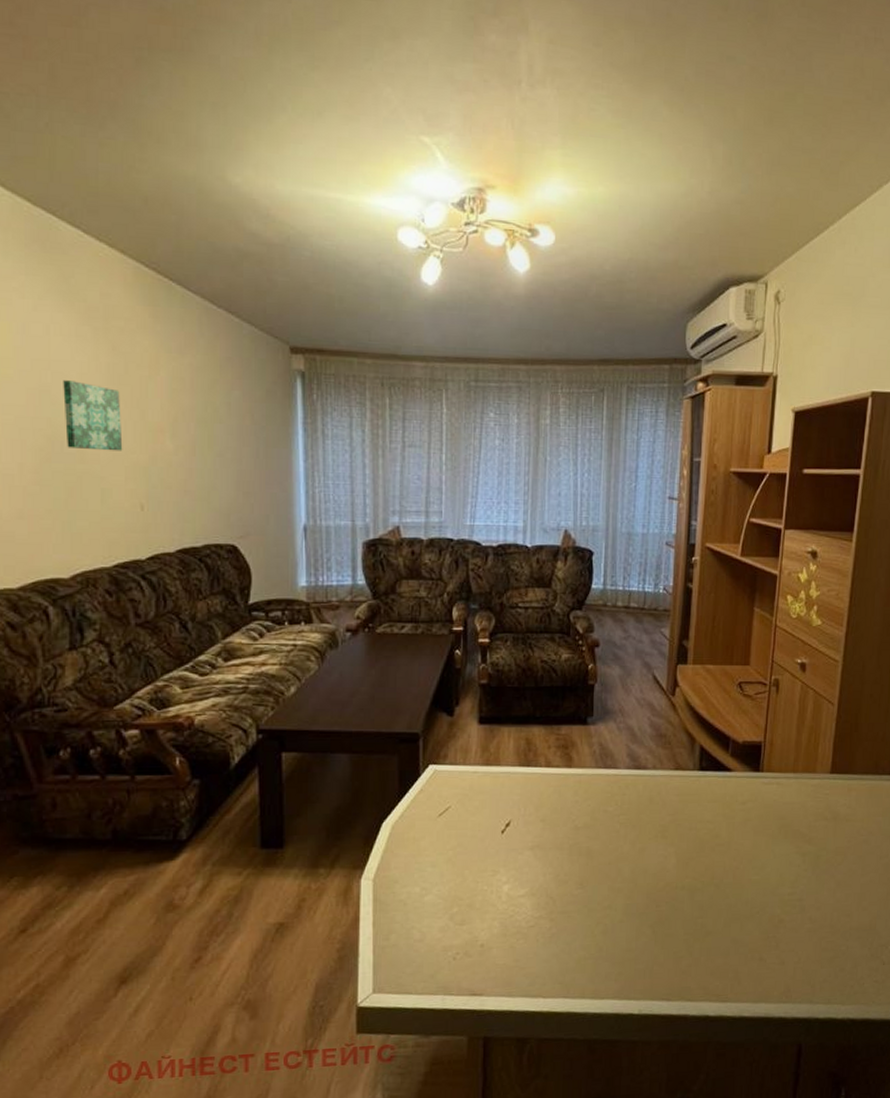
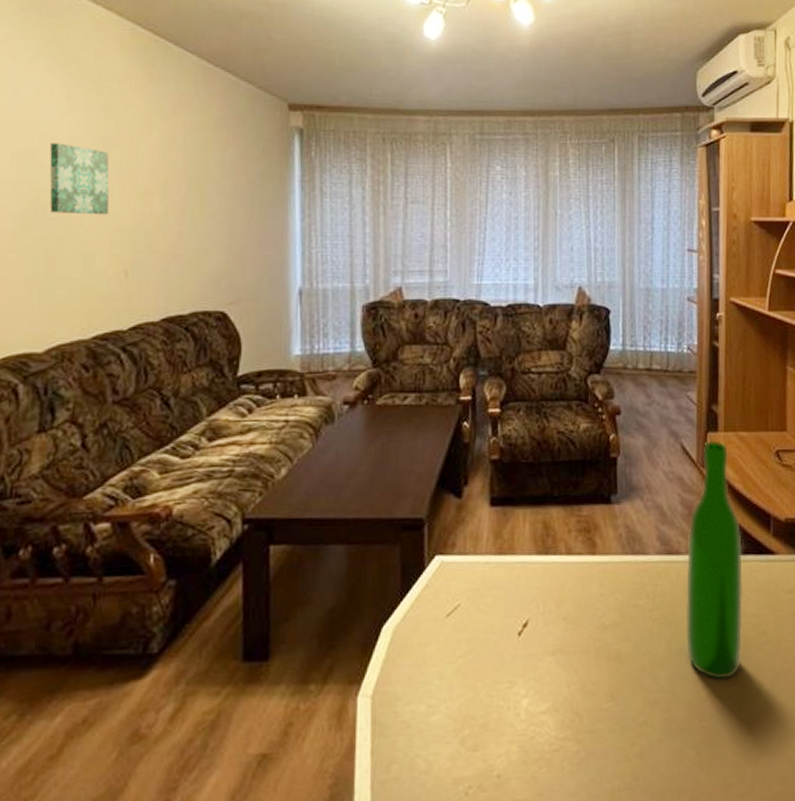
wine bottle: none [648,672,703,873] -> present [685,440,744,680]

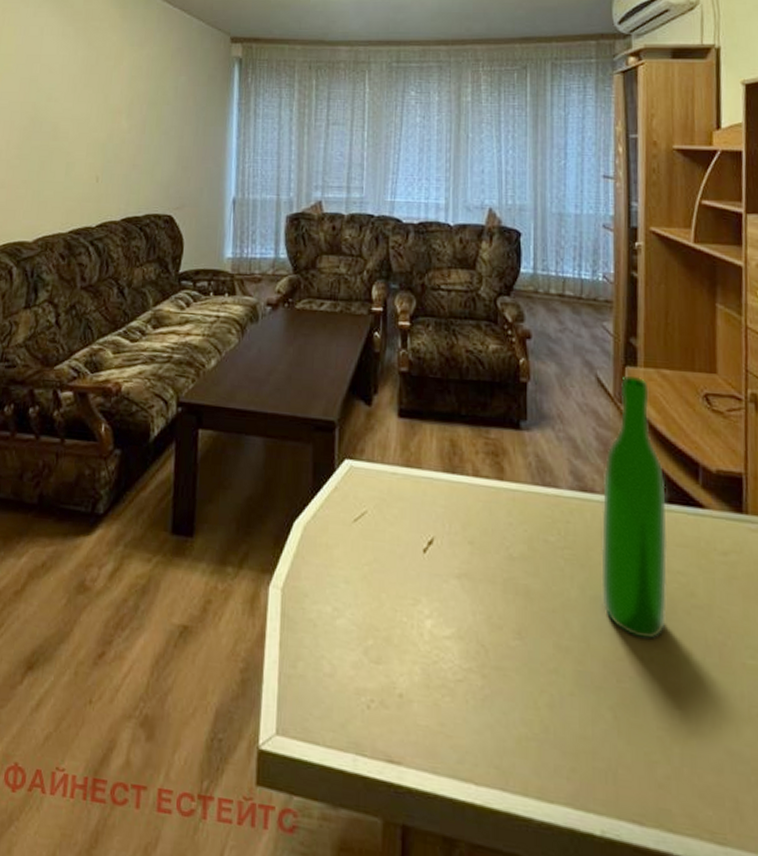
wall art: present [49,143,110,215] -> none [44,71,90,130]

